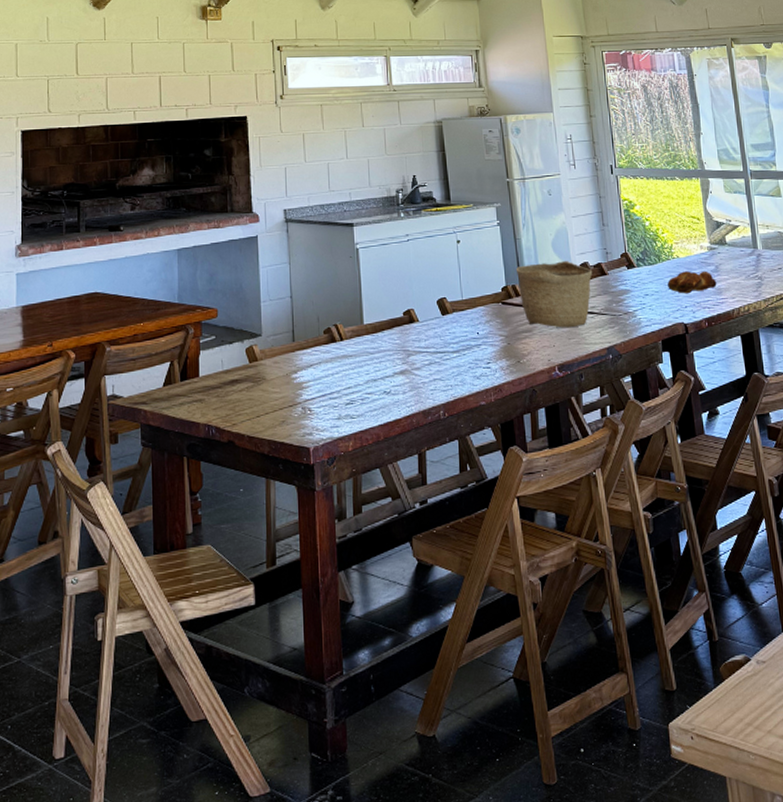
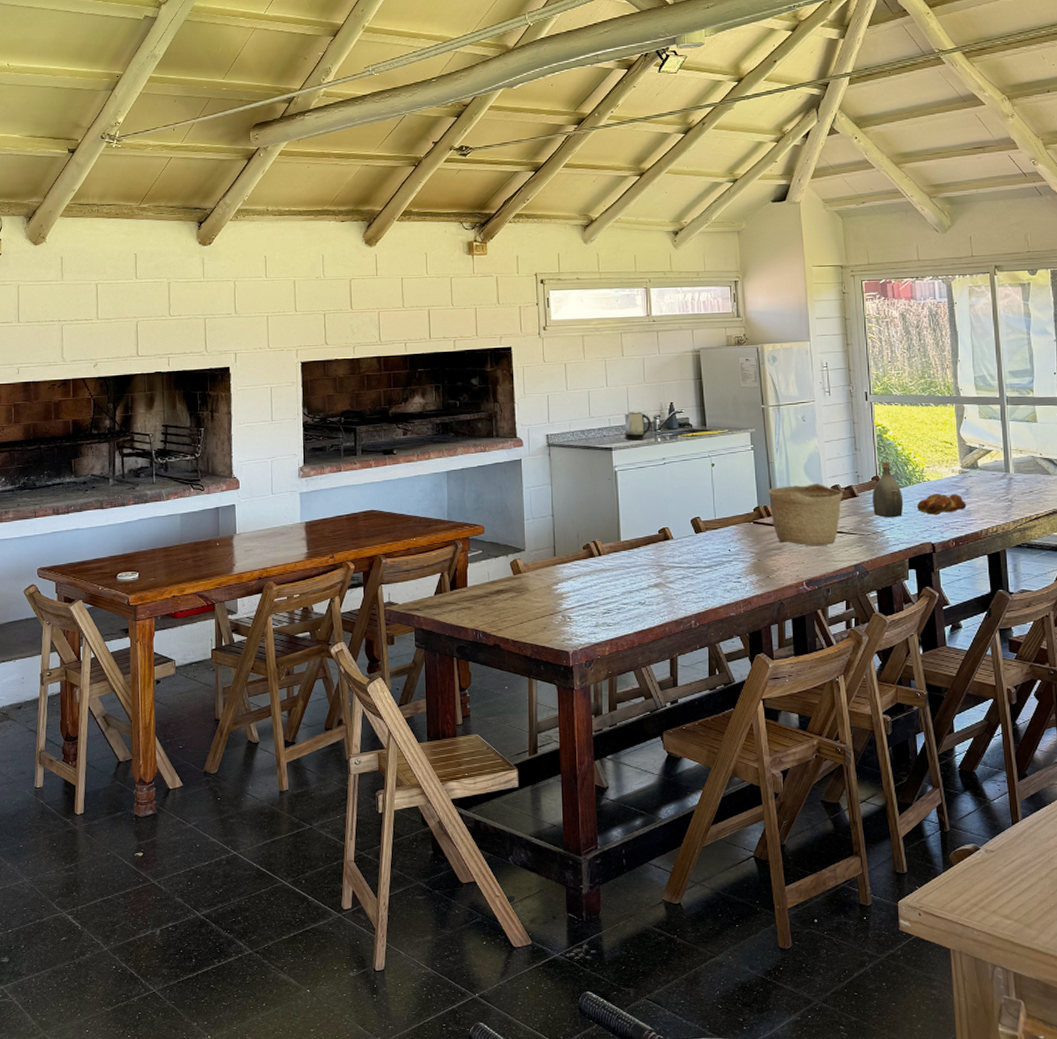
kettle: none [365,184,394,216] -> present [624,411,652,441]
water jug: none [621,237,654,297] -> present [872,461,904,518]

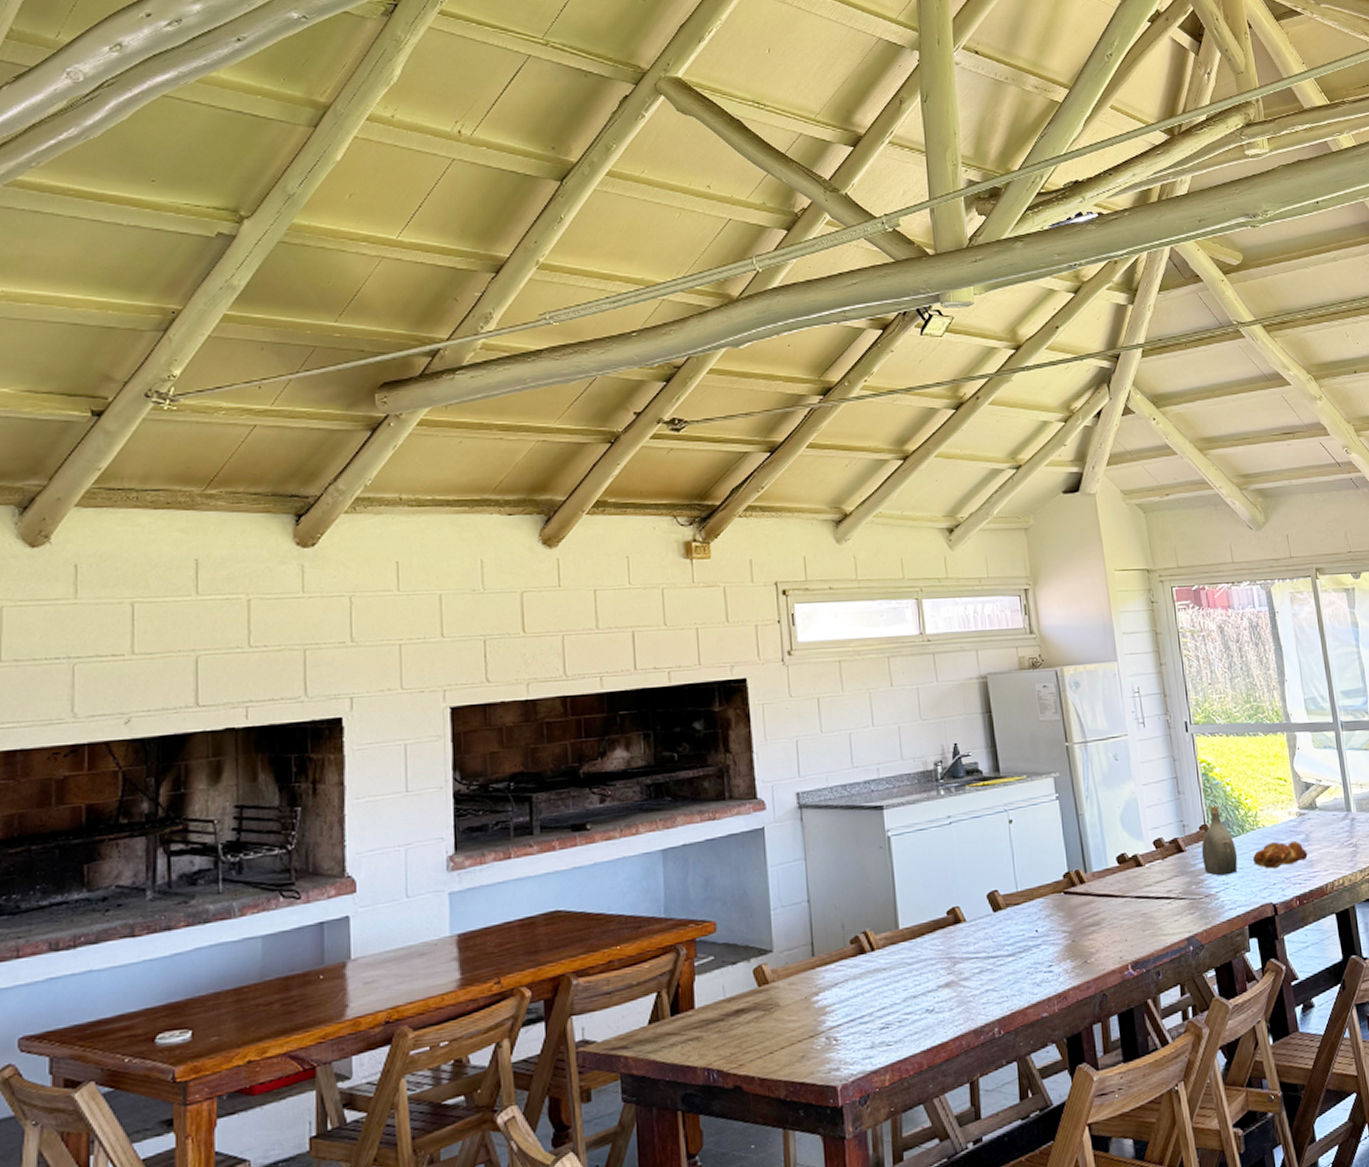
kettle: present [624,411,652,441] -> none [896,756,932,795]
basket: present [768,484,843,546] -> none [1079,838,1168,919]

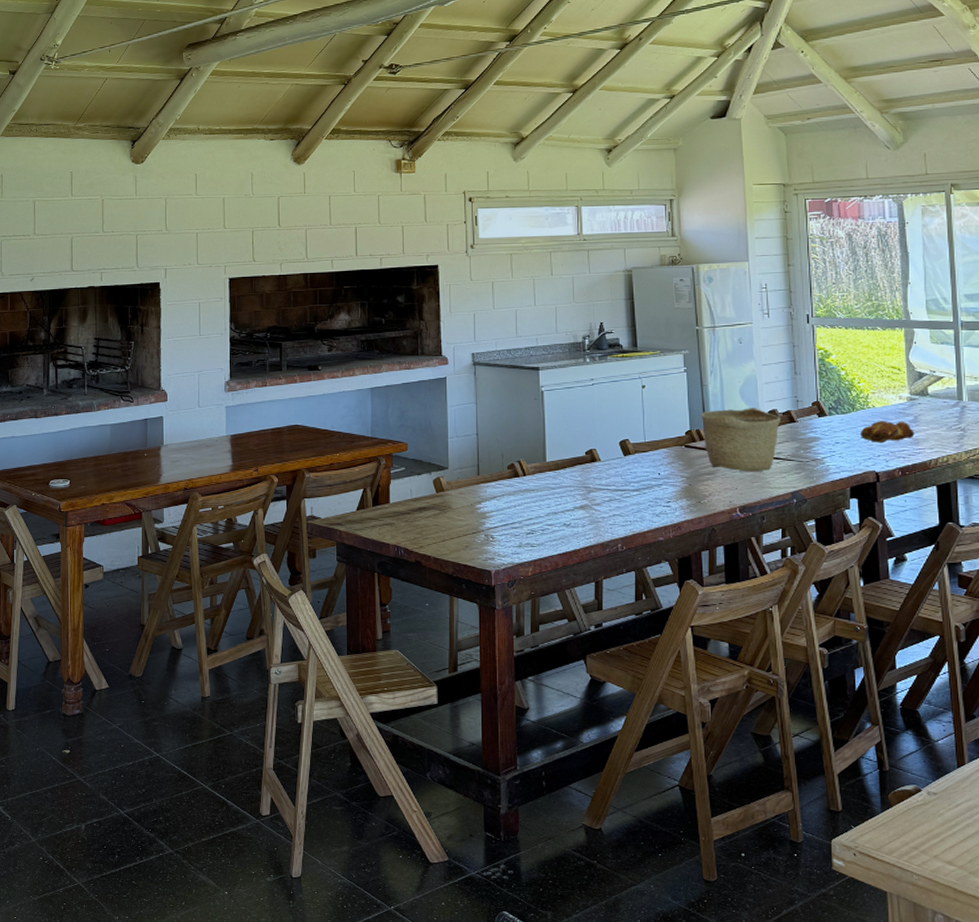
basket: none [1079,838,1168,919] -> present [701,408,781,472]
water jug: present [1201,805,1238,876] -> none [812,386,846,445]

